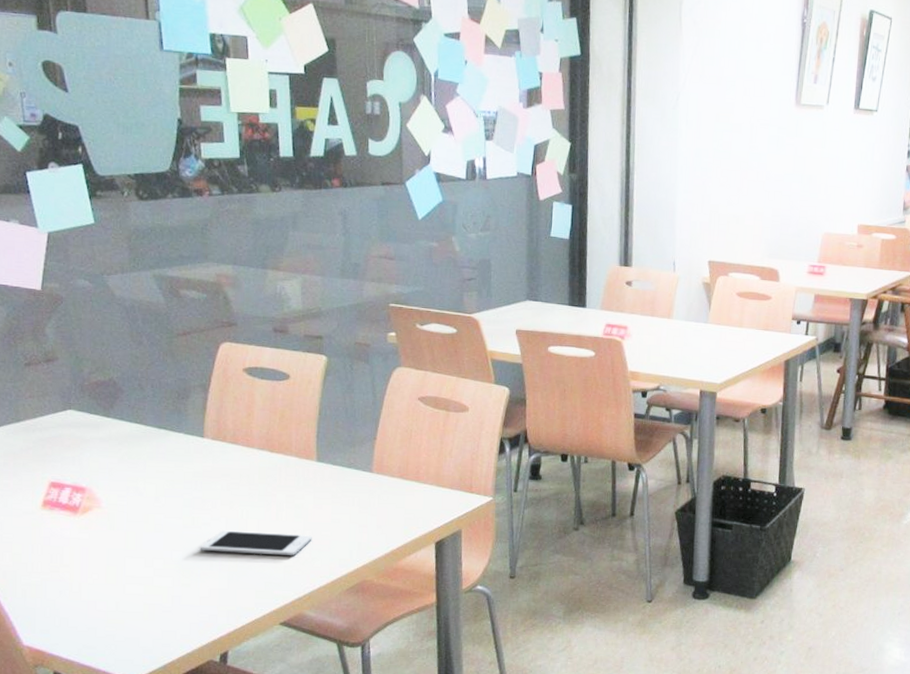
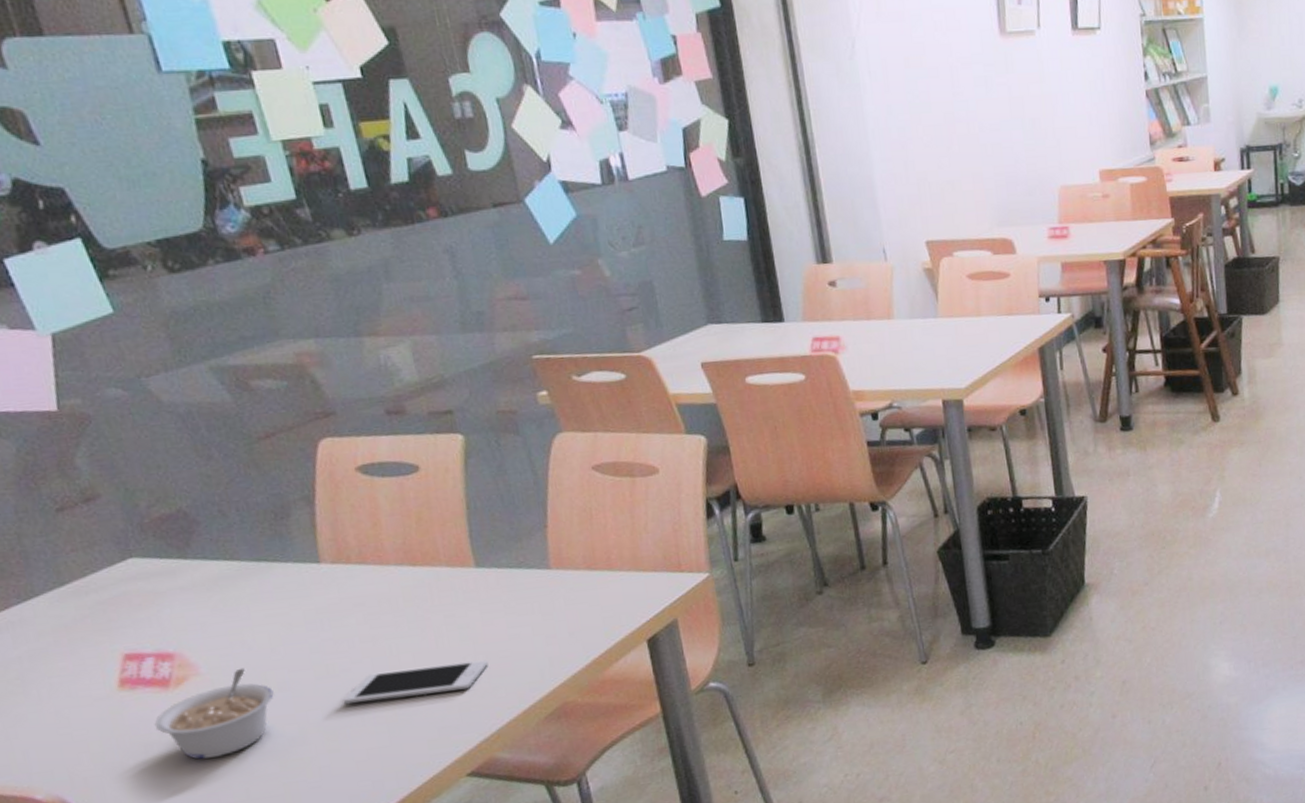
legume: none [61,508,151,574] -> present [154,667,274,759]

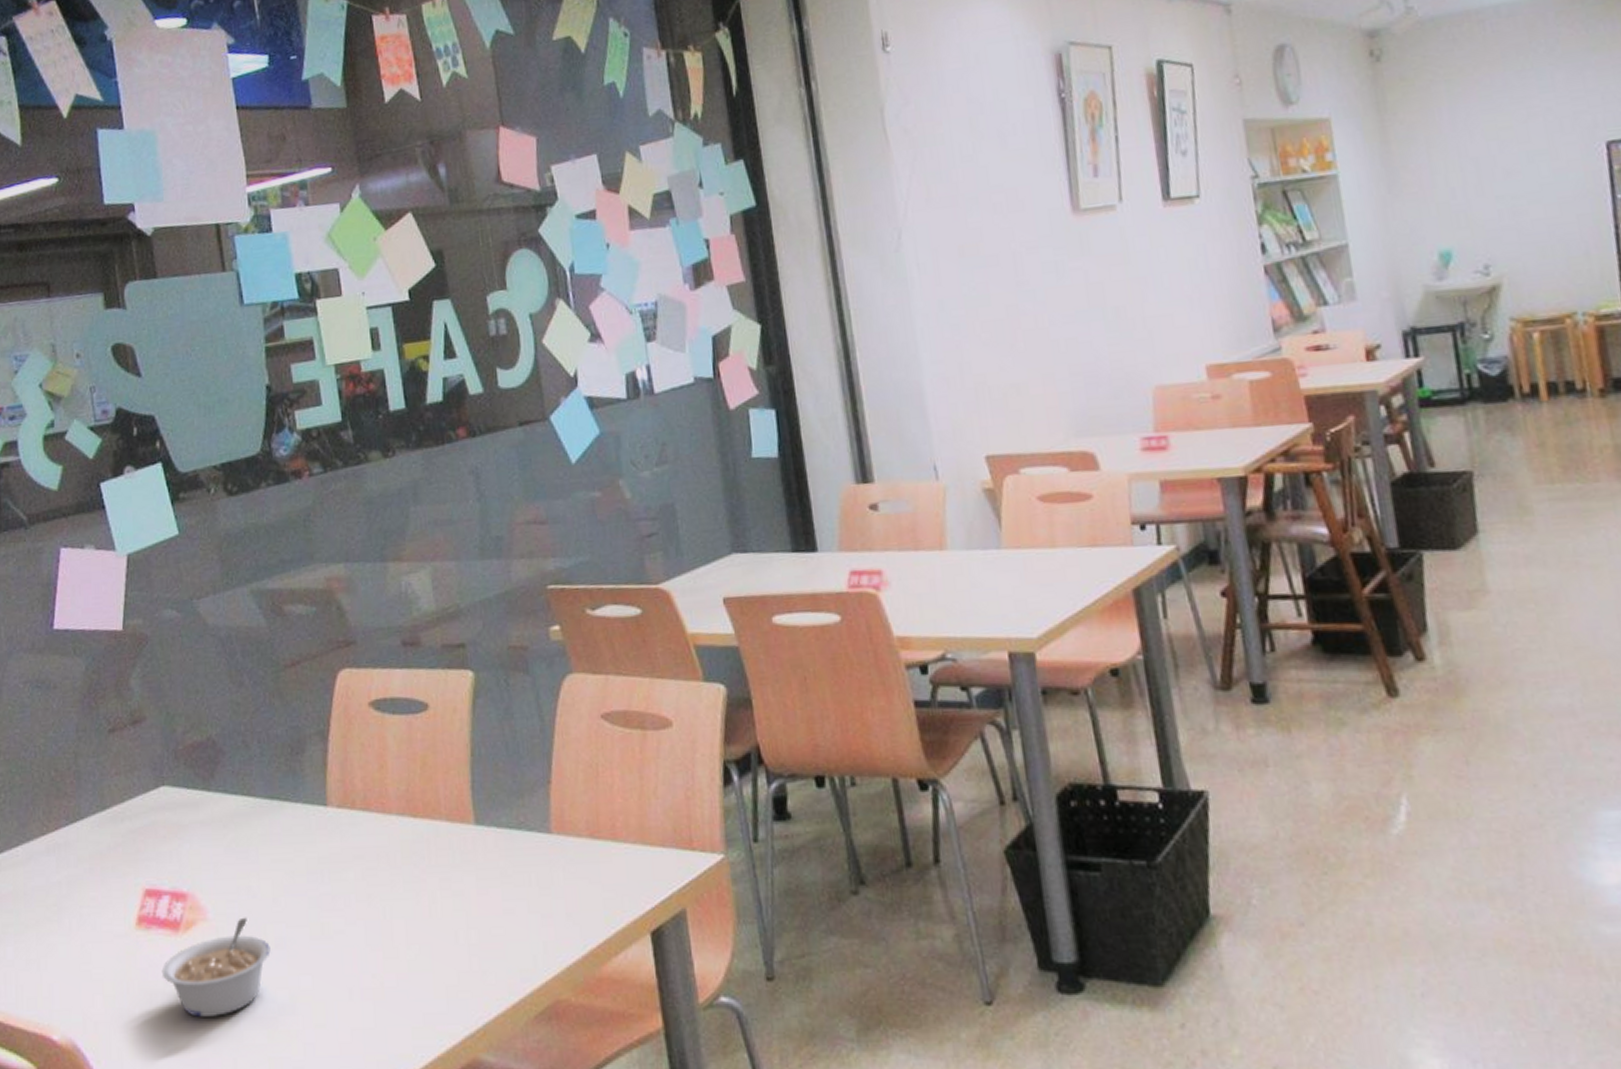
cell phone: present [342,660,489,704] -> none [333,936,480,973]

